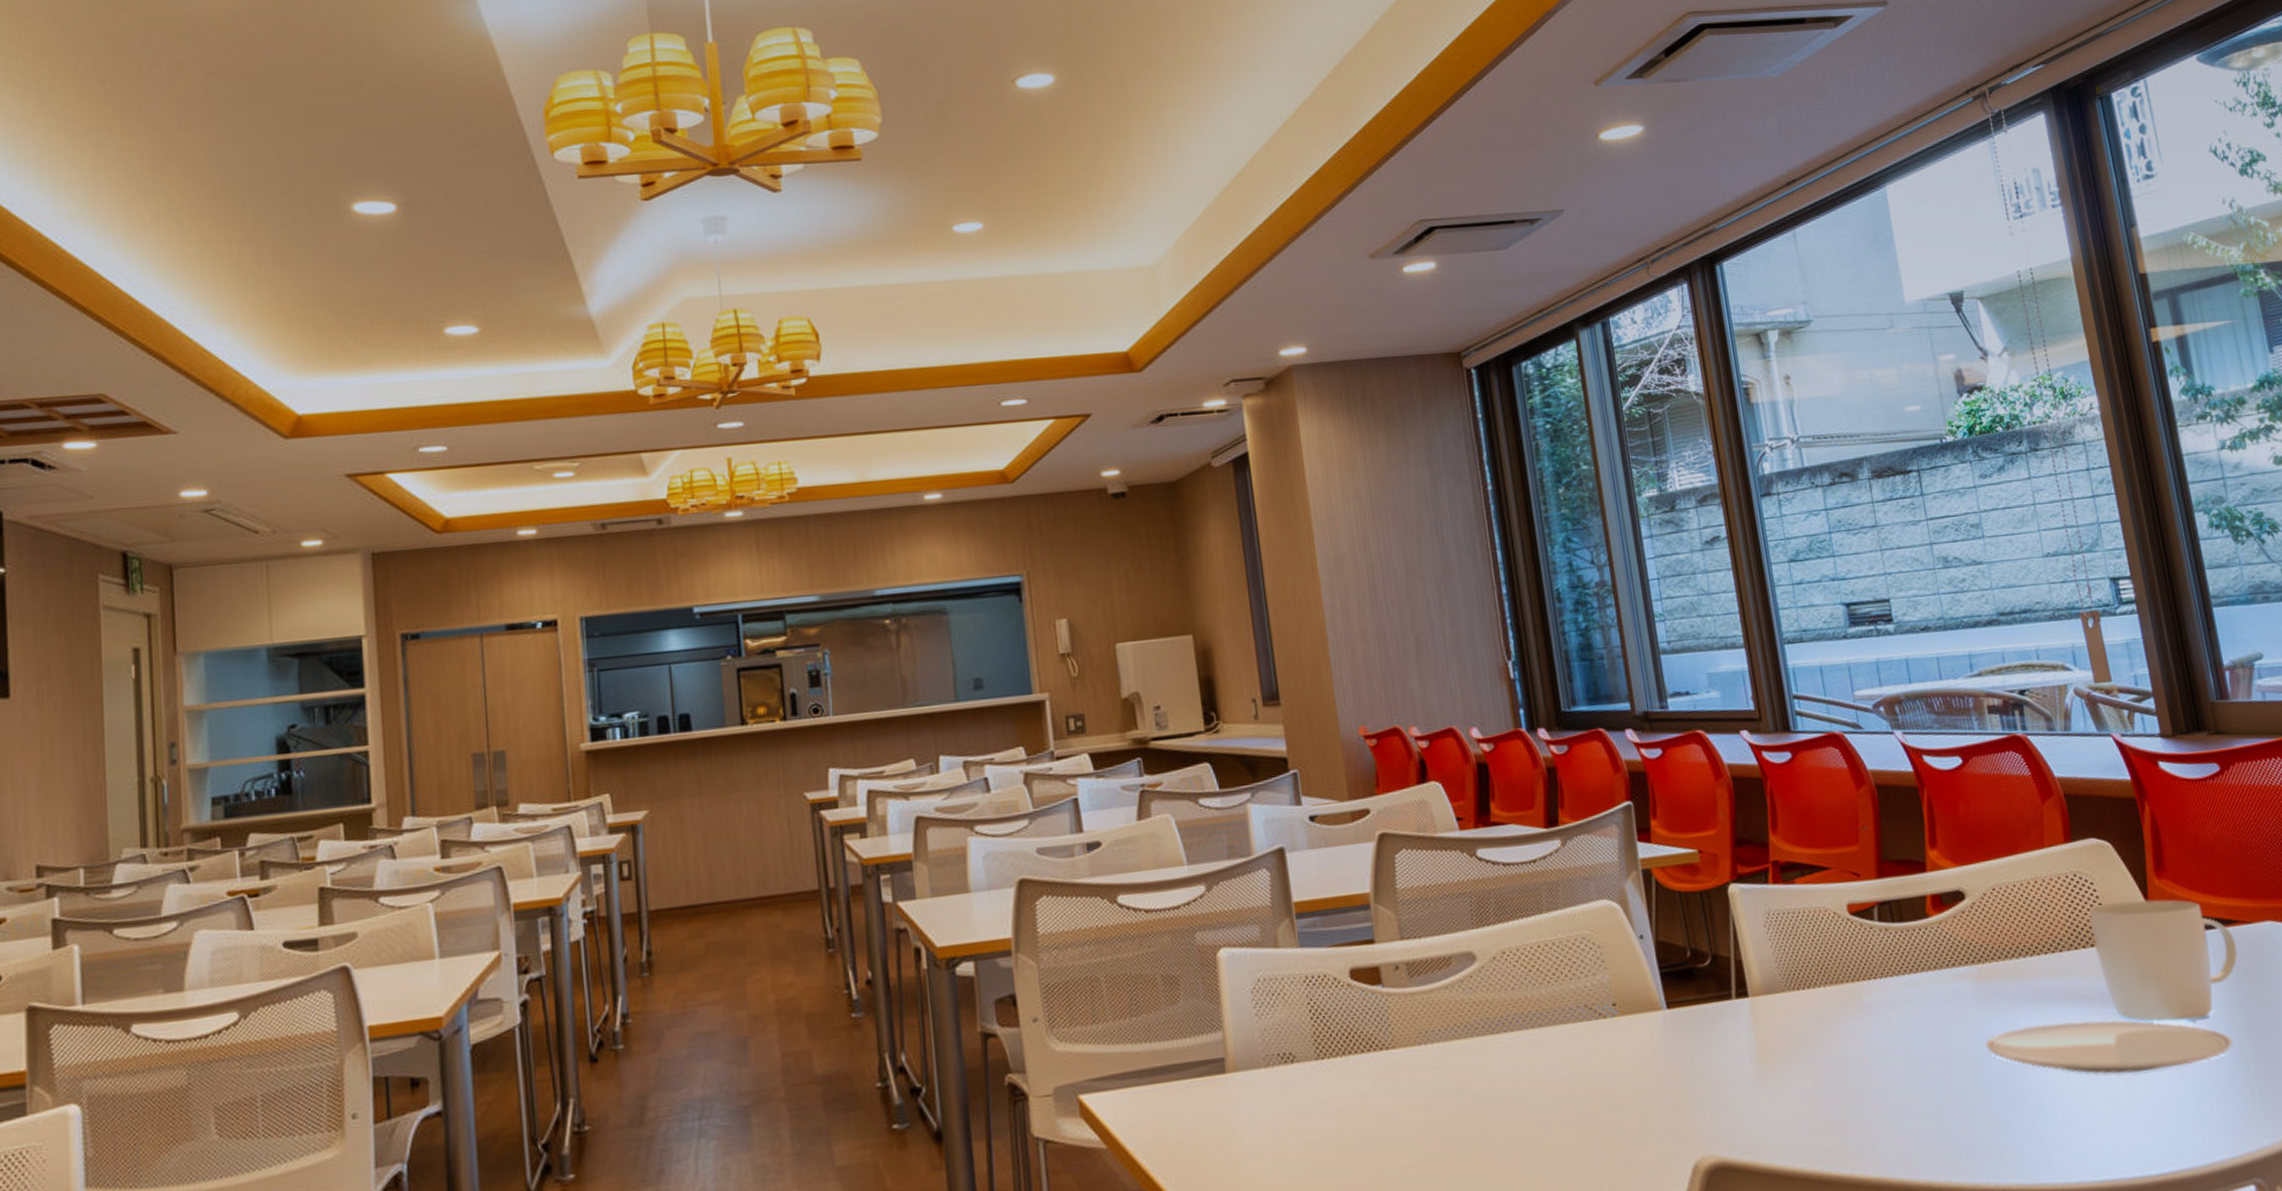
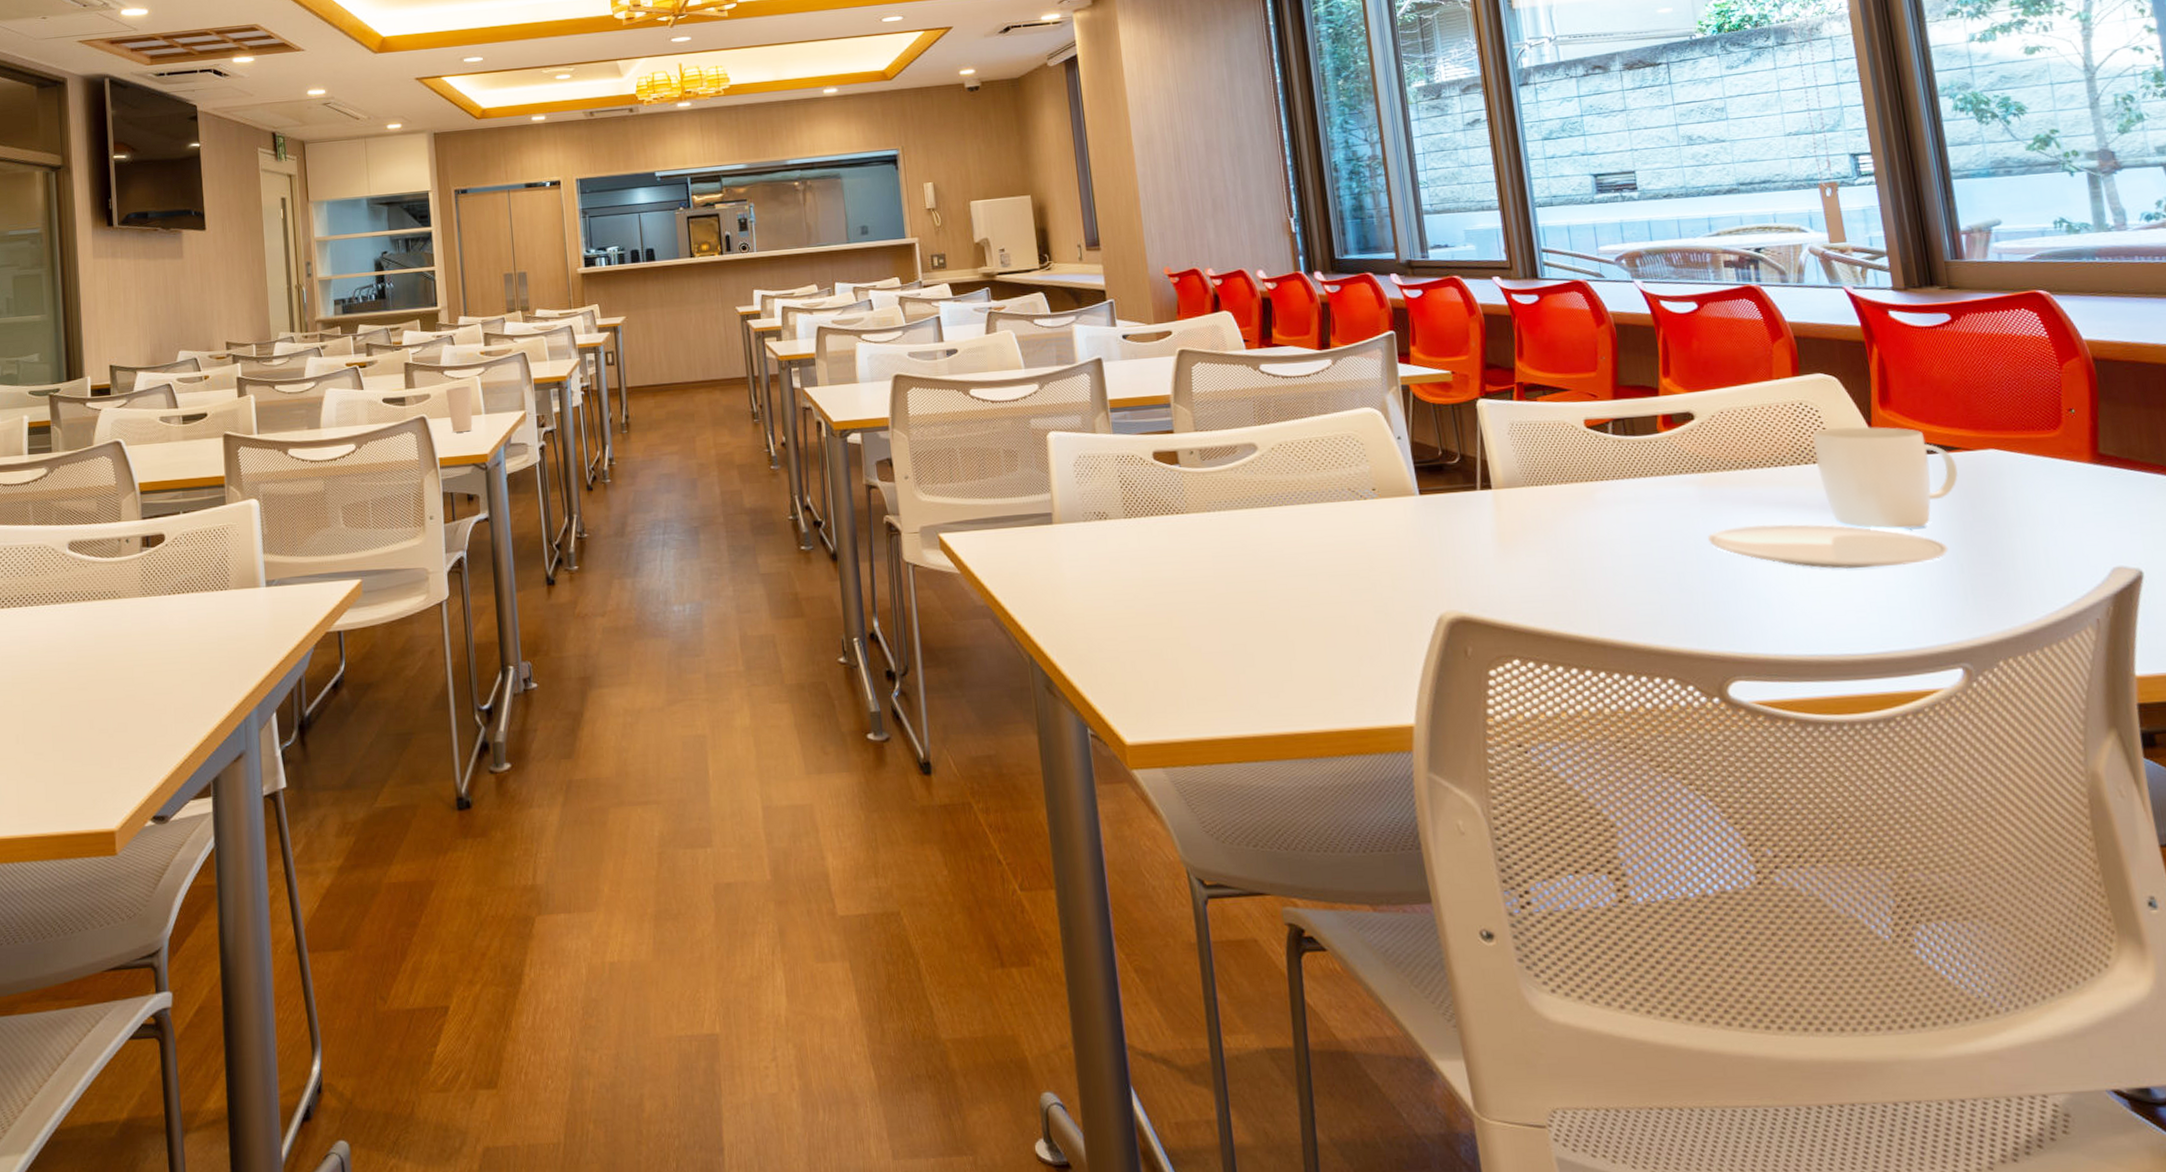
cup: none [380,918,421,988] -> present [445,386,473,433]

